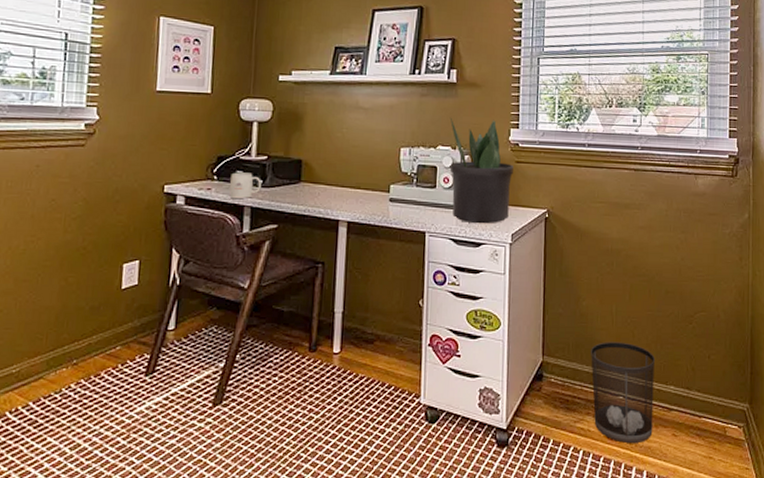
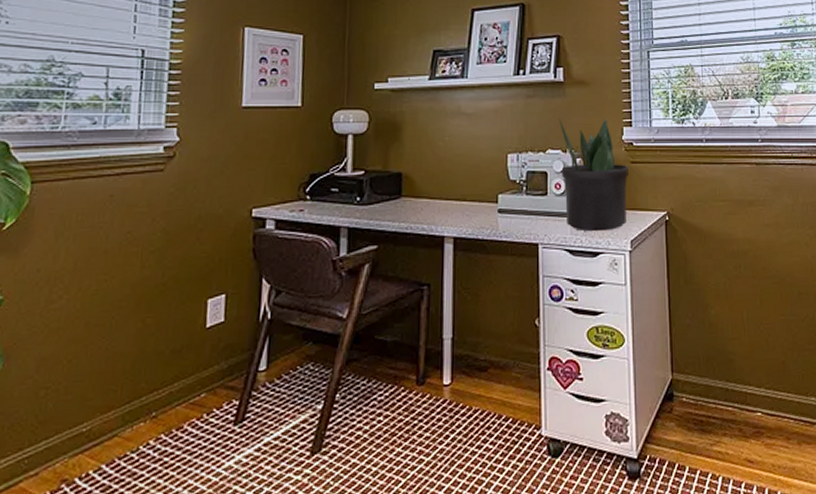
mug: present [229,172,261,200] -> none [324,190,358,220]
waste bin: present [591,342,655,444] -> none [723,351,796,466]

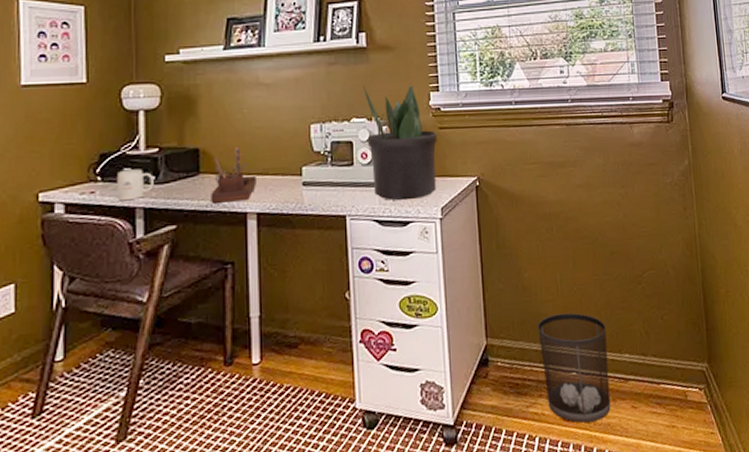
mug: none [324,190,358,220] -> present [117,169,154,201]
desk organizer: none [411,172,456,226] -> present [211,146,258,203]
waste bin: none [723,351,796,466] -> present [538,312,611,423]

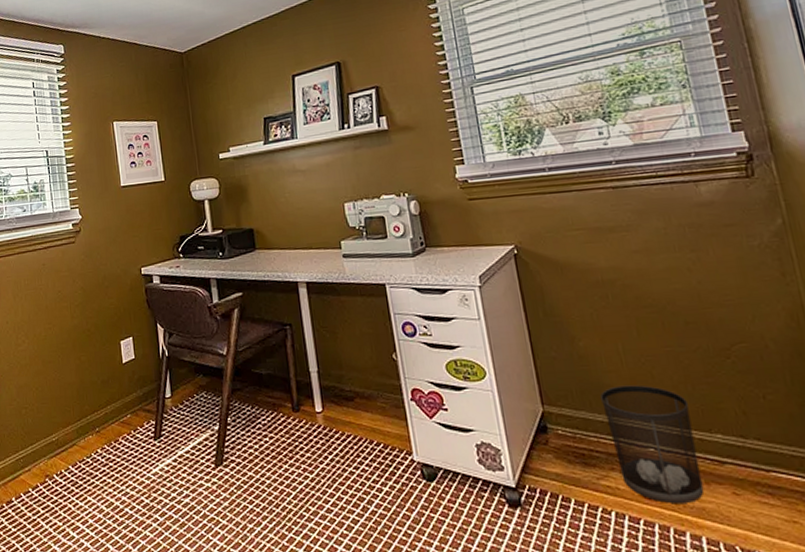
mug: present [117,169,154,201] -> none [194,247,222,274]
desk organizer: present [211,146,258,203] -> none [265,225,304,274]
planter: present [362,84,437,201] -> none [388,159,472,270]

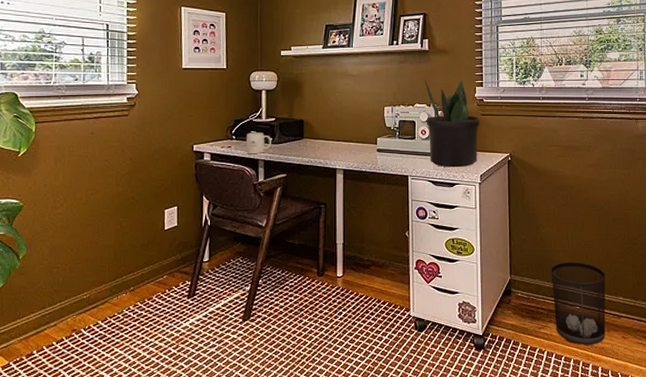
mug: none [194,247,222,274] -> present [246,132,271,154]
planter: none [388,159,472,270] -> present [424,79,479,168]

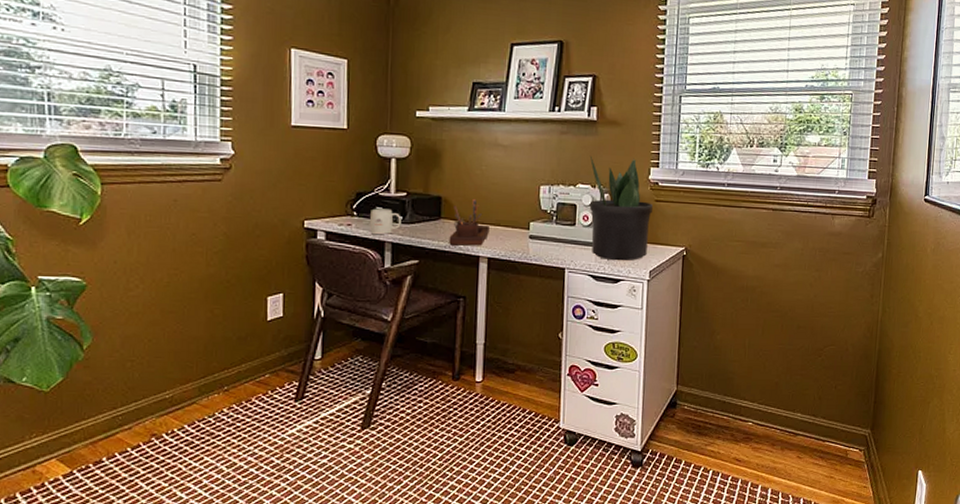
desk organizer: none [311,120,345,160] -> present [449,198,491,246]
waste bin: present [551,262,606,345] -> none [723,373,784,465]

